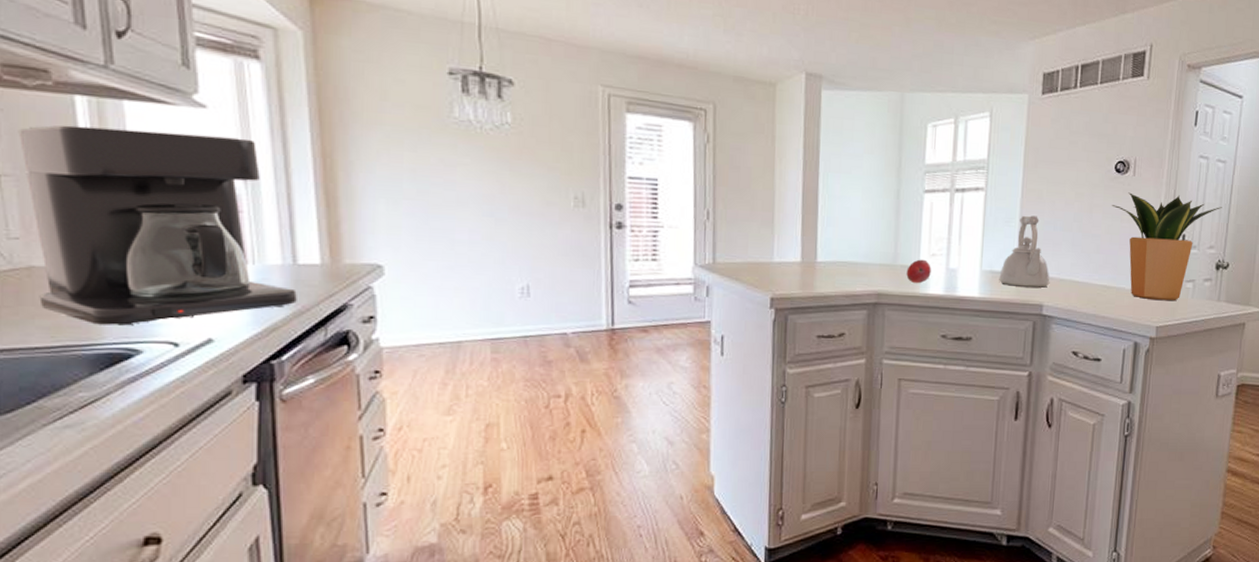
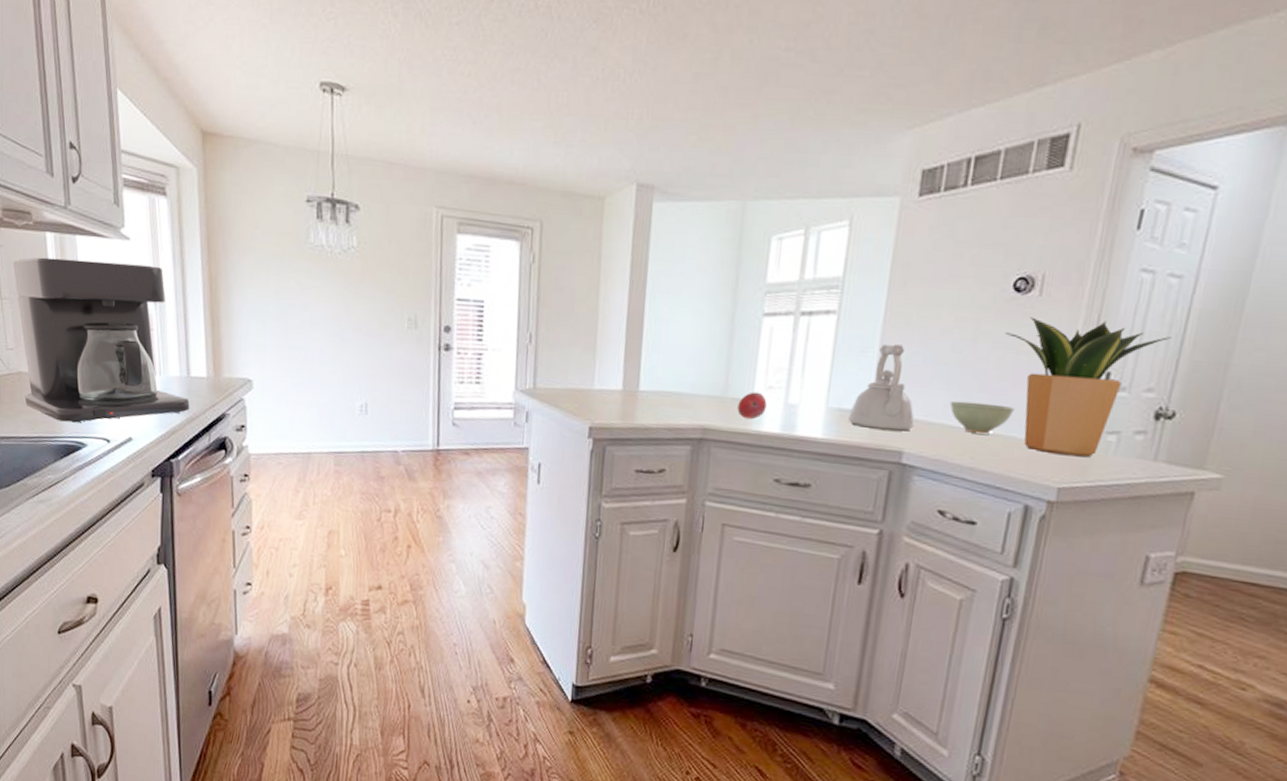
bowl: none [1075,260,1122,287] -> present [949,400,1015,434]

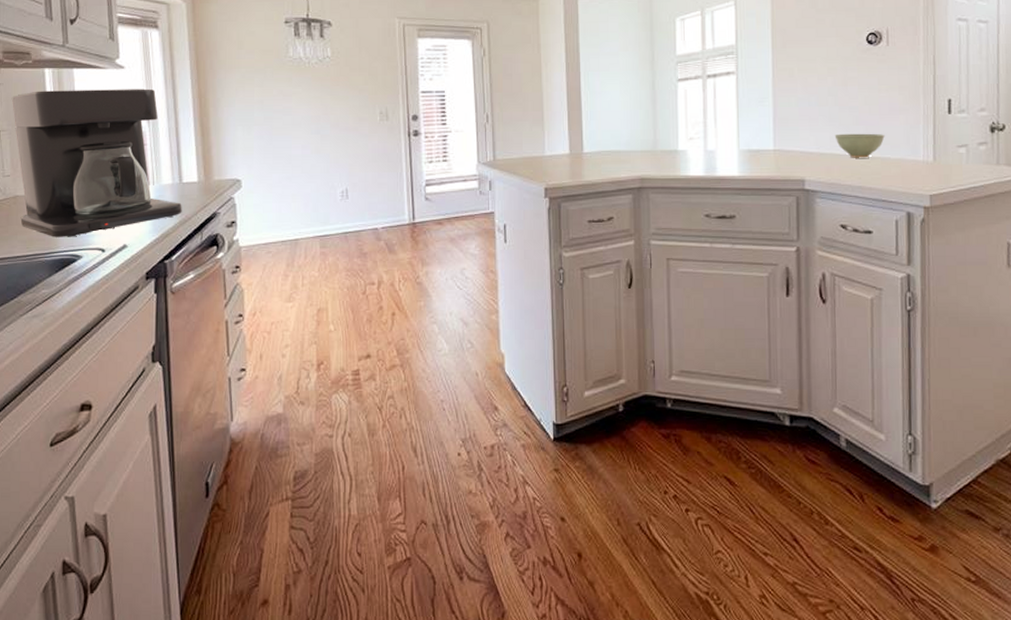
fruit: present [737,391,767,420] -> none [666,143,690,167]
kettle: present [848,344,915,432] -> none [757,94,810,163]
potted plant: present [1004,317,1172,457] -> none [866,60,990,168]

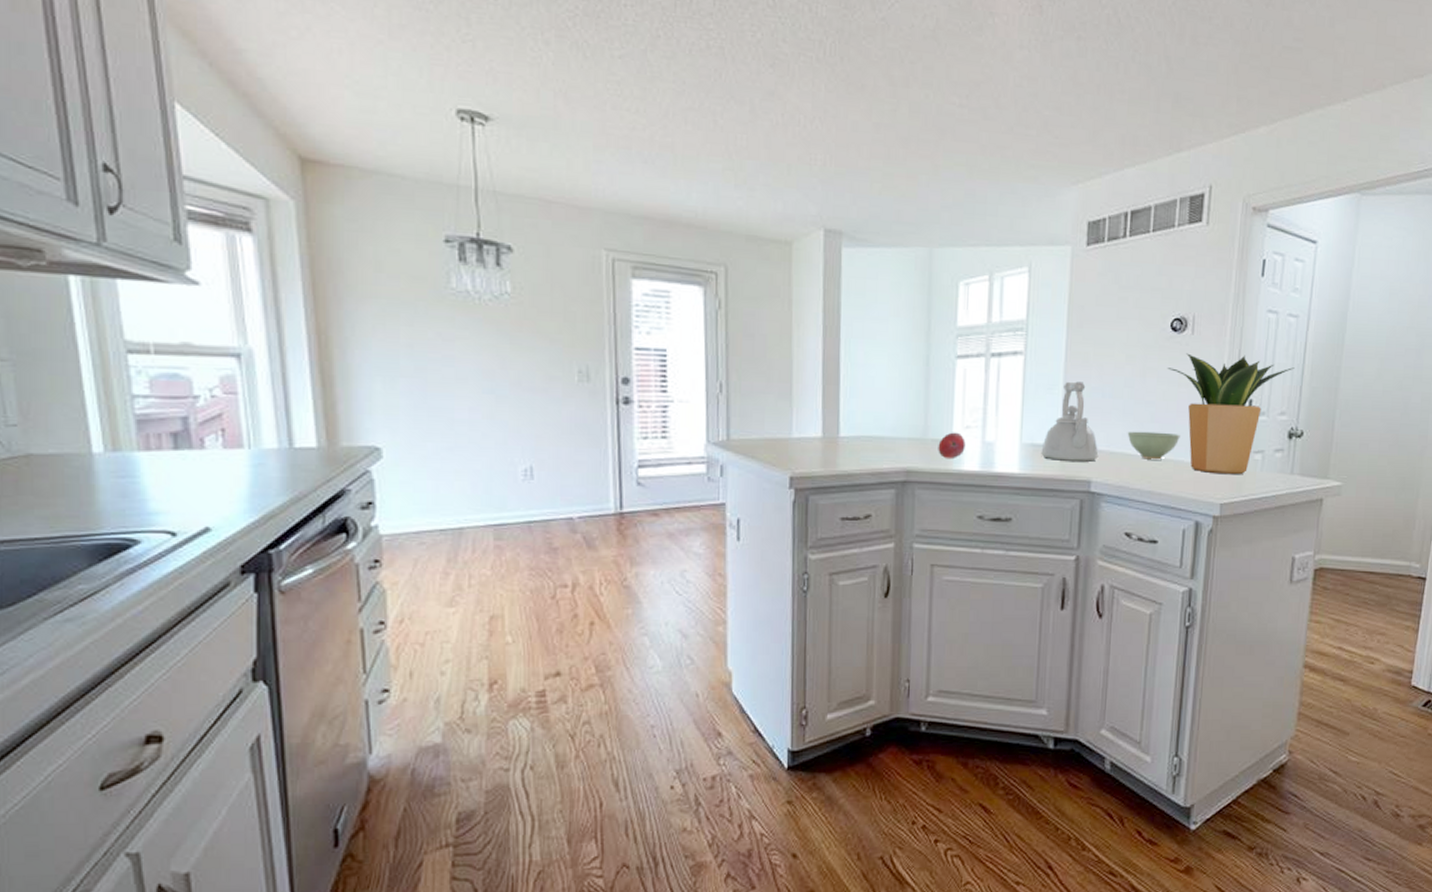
coffee maker: present [11,88,182,237] -> none [13,306,294,515]
fruit: none [666,143,690,167] -> present [938,432,966,460]
kettle: none [757,94,810,163] -> present [1041,381,1099,462]
potted plant: none [866,60,990,168] -> present [1167,353,1295,475]

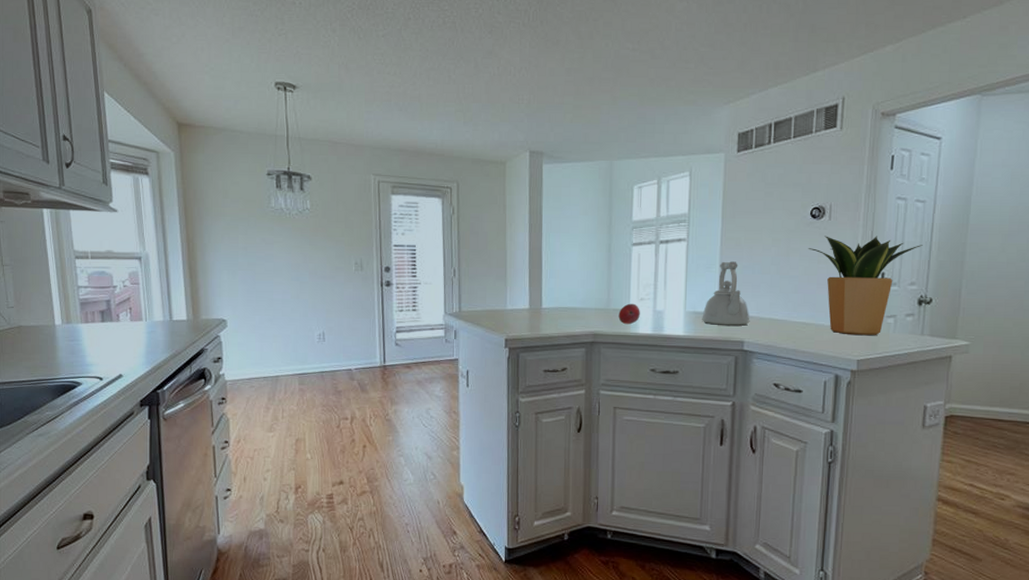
bowl: present [1127,431,1180,460] -> none [774,300,821,324]

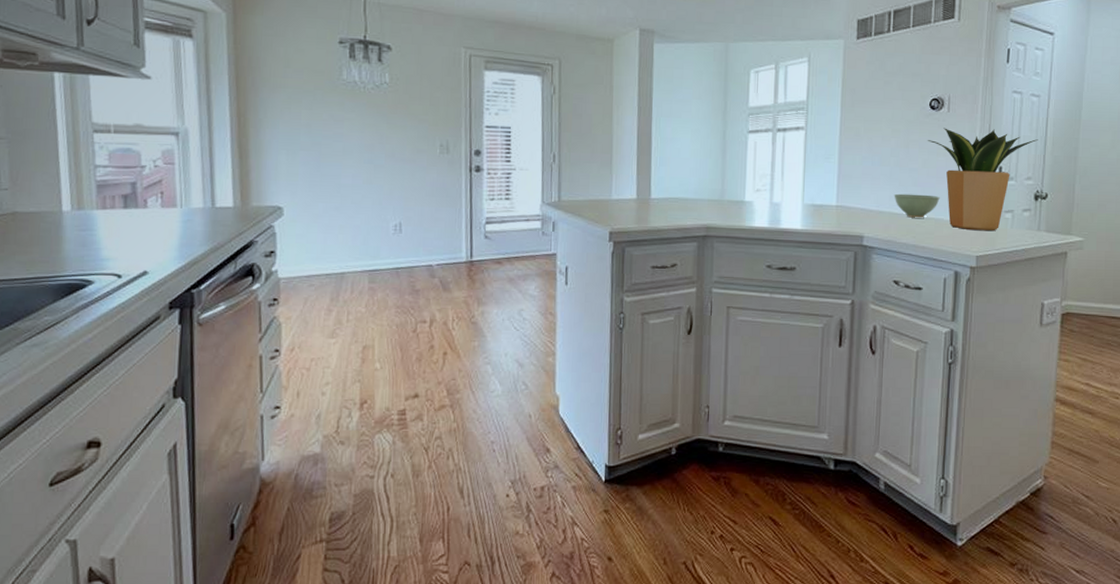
fruit: present [618,303,640,325] -> none [733,194,756,218]
kettle: present [702,261,750,326] -> none [820,152,870,220]
bowl: none [774,300,821,324] -> present [894,193,940,218]

